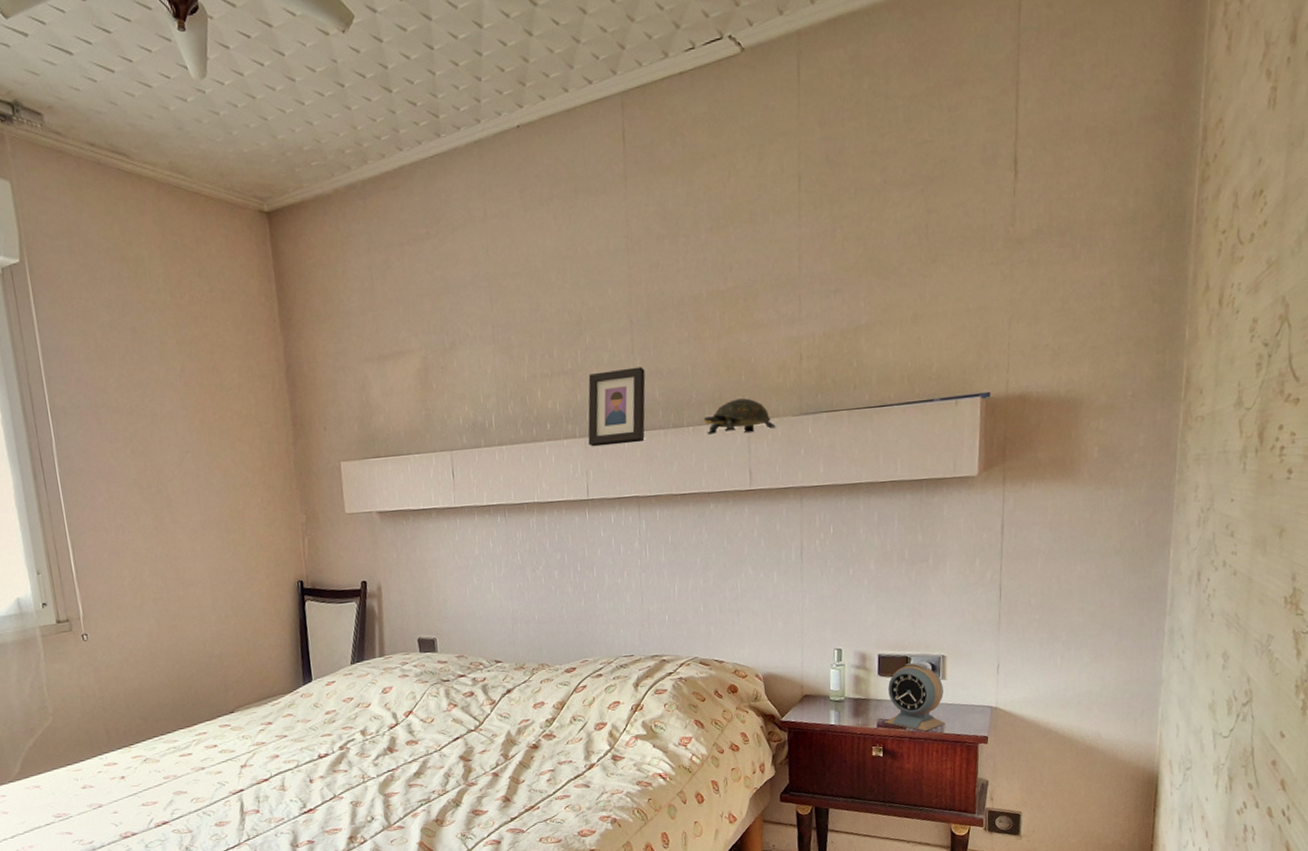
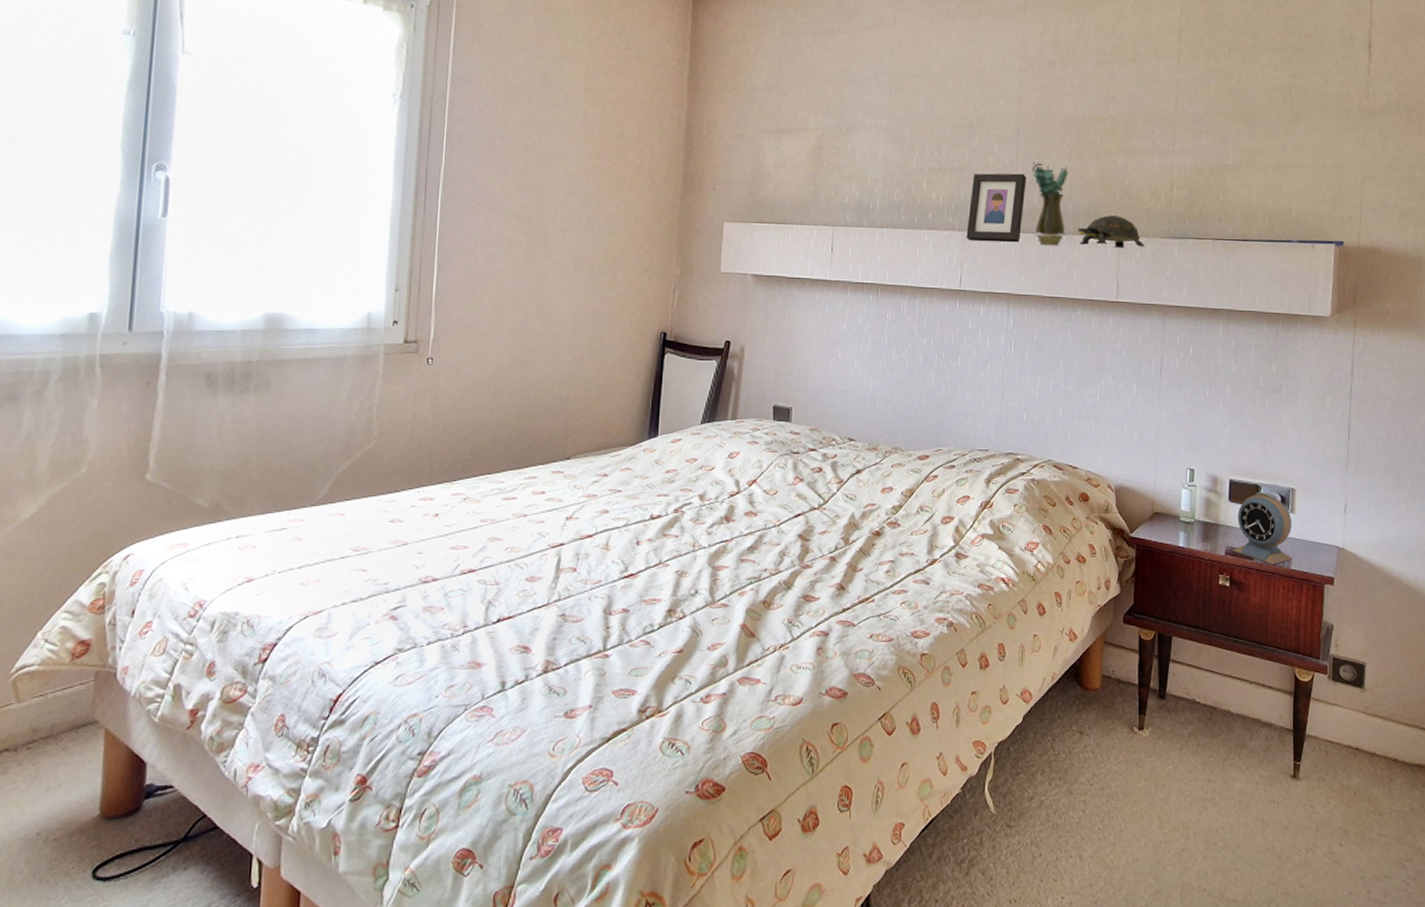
vase: none [649,351,691,442] -> present [1032,162,1069,247]

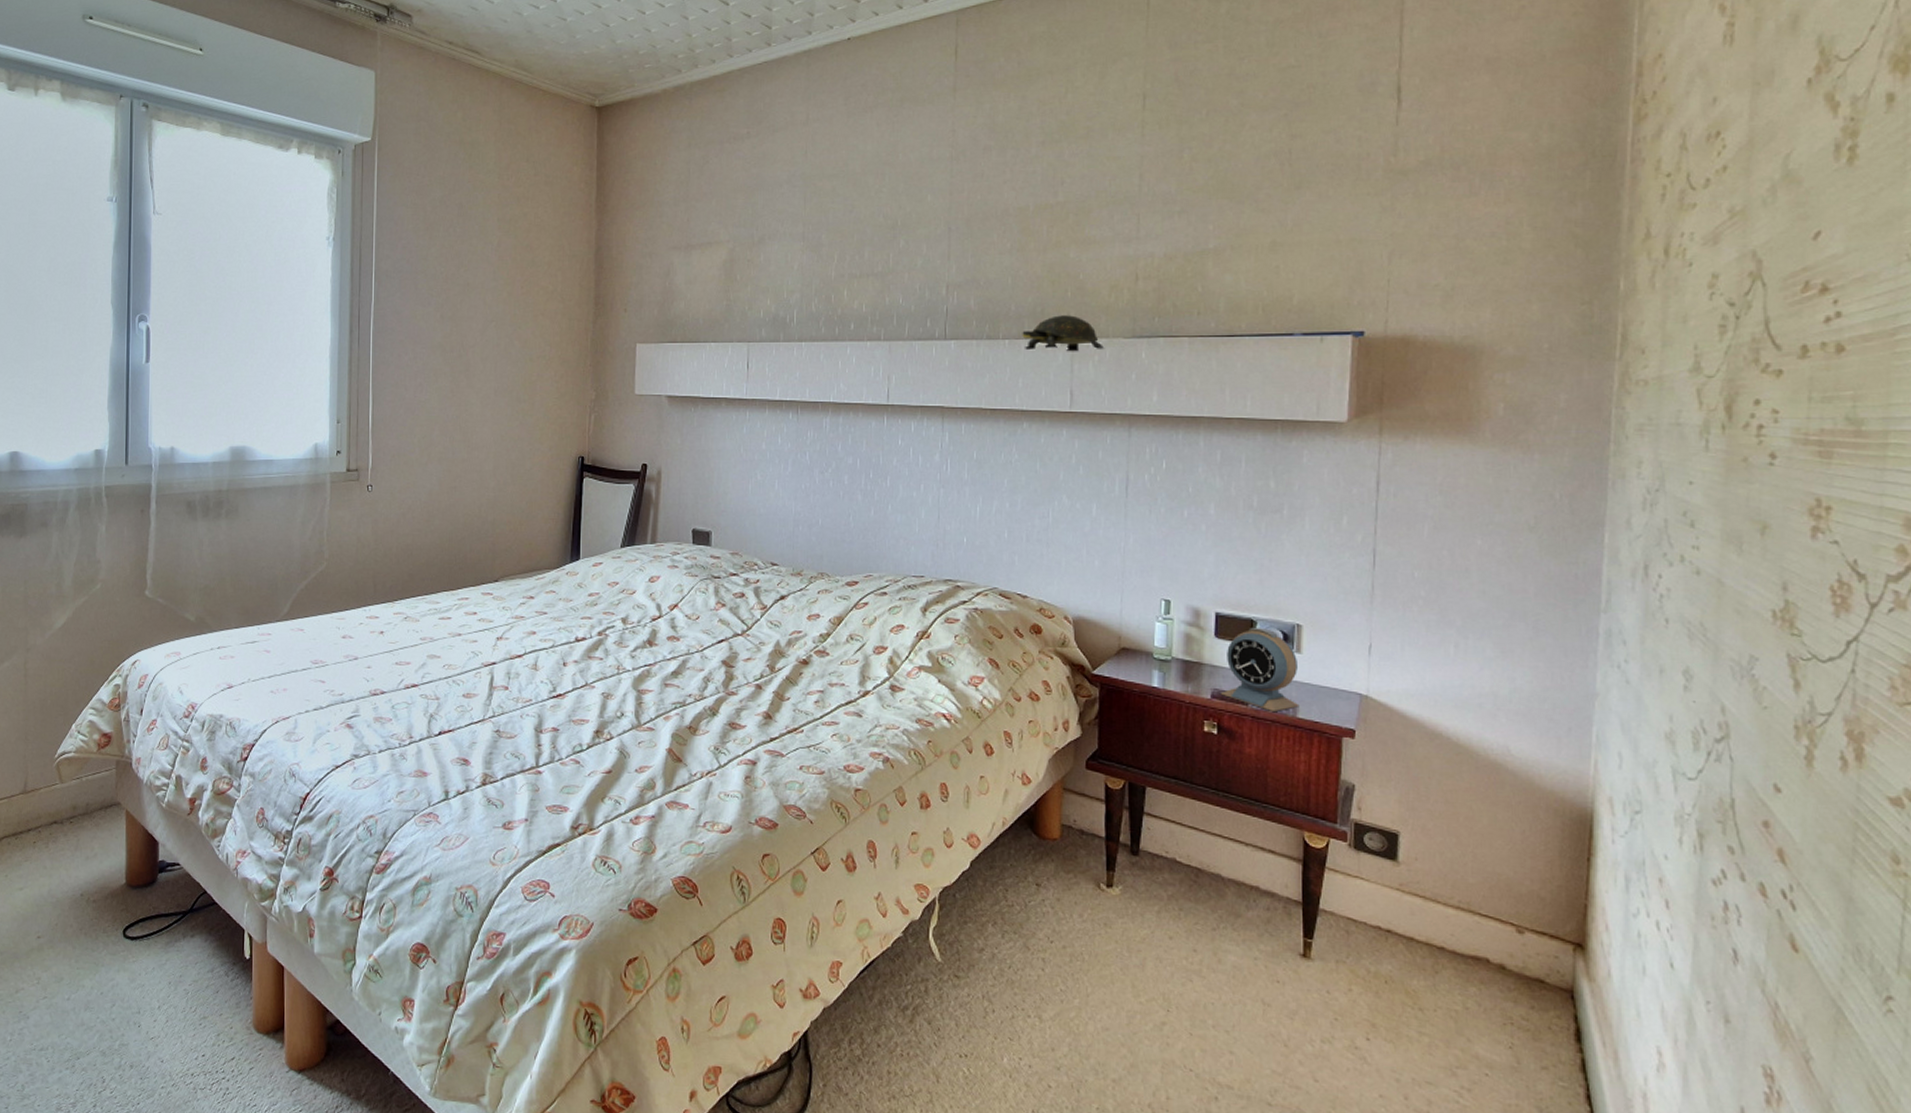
picture frame: present [966,173,1026,243] -> none [893,274,960,351]
vase: present [1032,162,1069,247] -> none [966,260,1010,354]

